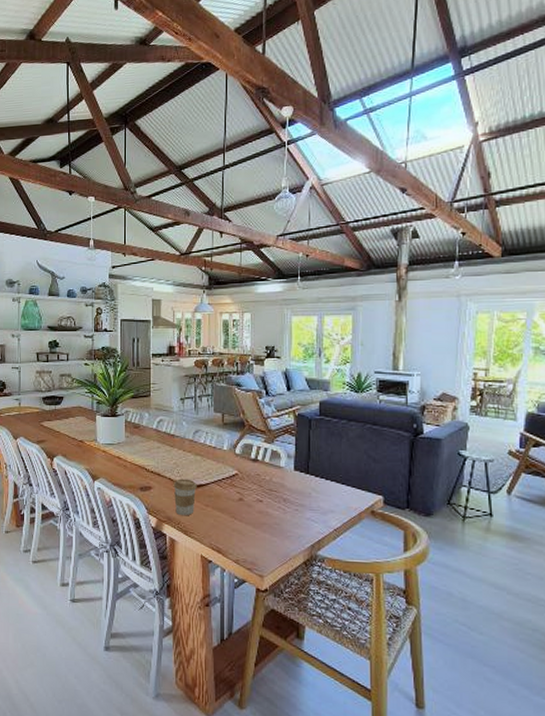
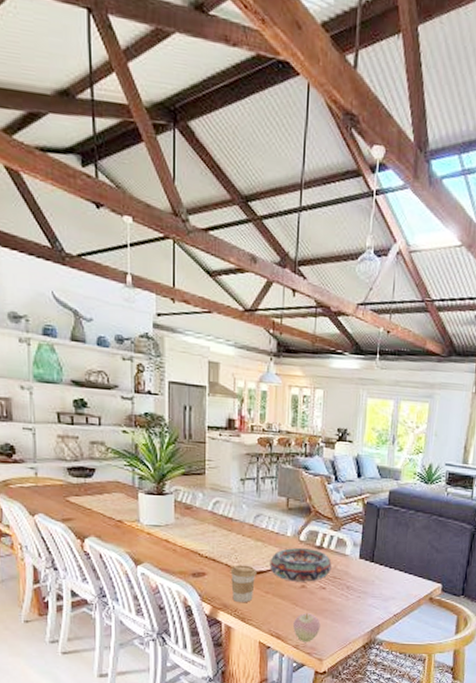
decorative bowl: none [208,460,267,495] -> present [269,547,332,582]
apple: none [233,525,259,557] -> present [293,612,321,642]

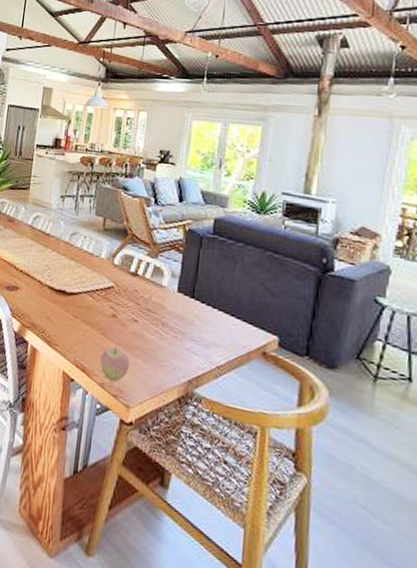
coffee cup: present [230,564,257,602] -> none [41,282,68,325]
decorative bowl: present [269,547,332,582] -> none [81,271,146,312]

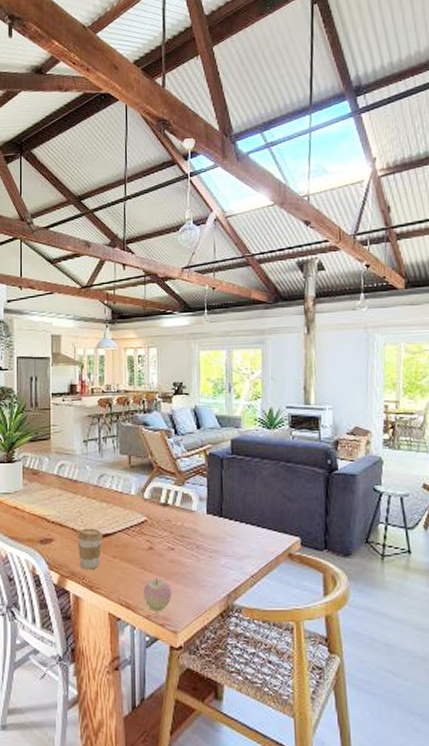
coffee cup: none [41,282,68,325] -> present [76,528,103,569]

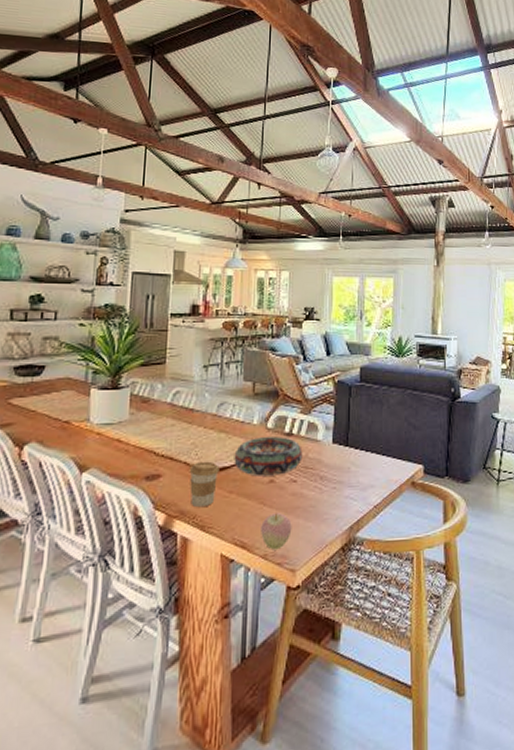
decorative bowl: none [115,506,179,543] -> present [234,436,303,476]

